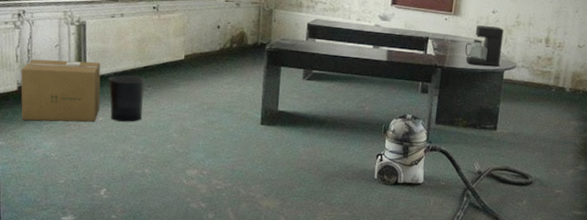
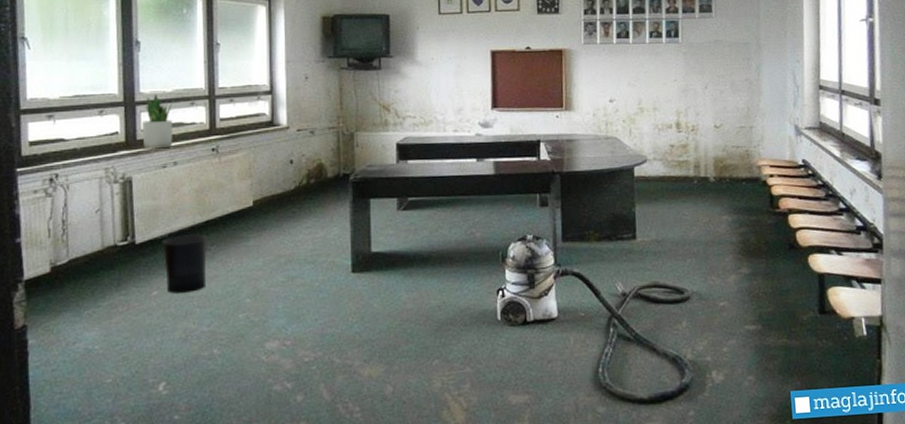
box: present [20,59,101,122] -> none [54,224,154,310]
coffee maker: present [465,25,504,67] -> none [585,116,628,166]

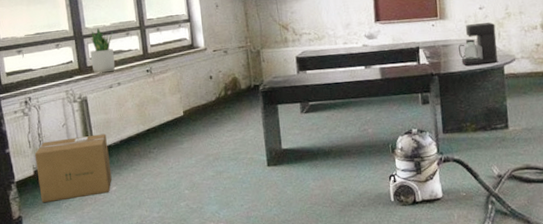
box: none [54,224,154,310] -> present [34,133,112,204]
waste bin: present [161,234,209,293] -> none [115,140,153,188]
coffee maker: none [585,116,628,166] -> present [458,22,498,66]

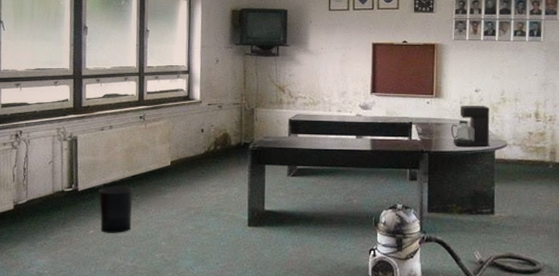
box: present [34,133,112,204] -> none [16,175,91,239]
planter: present [90,28,116,74] -> none [86,70,113,115]
waste bin: none [115,140,153,188] -> present [98,186,135,233]

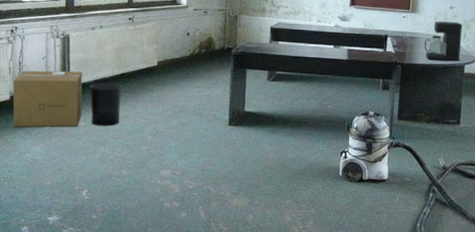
box: none [16,175,91,239] -> present [13,70,83,128]

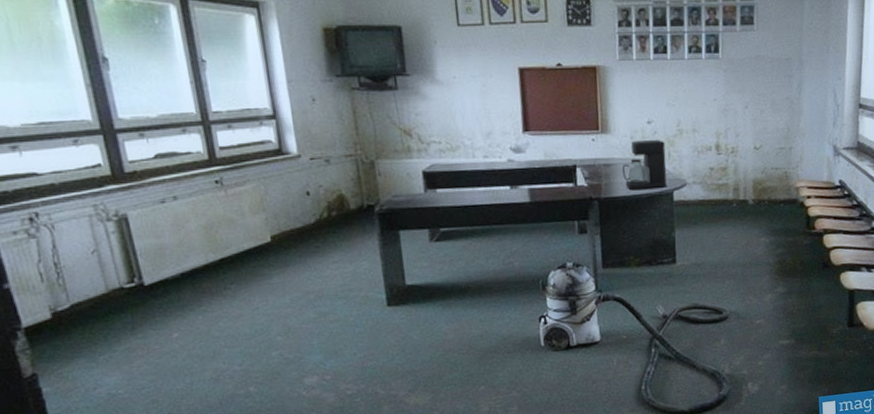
box: present [13,70,83,128] -> none [50,264,172,356]
waste bin: present [89,82,123,126] -> none [174,273,232,334]

